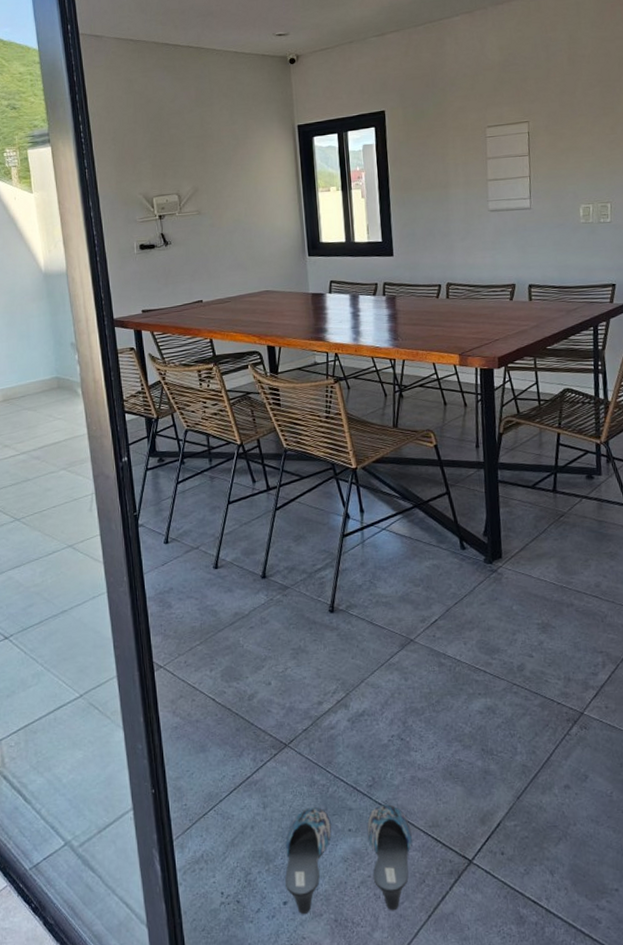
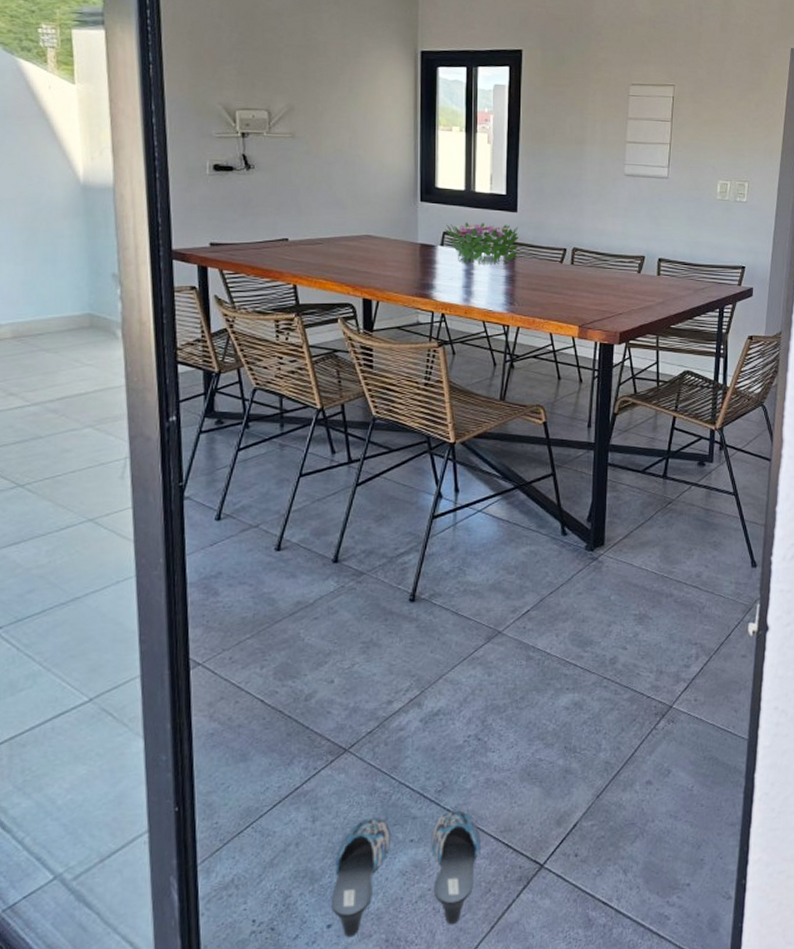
flower arrangement: none [332,268,398,308] -> present [445,222,519,266]

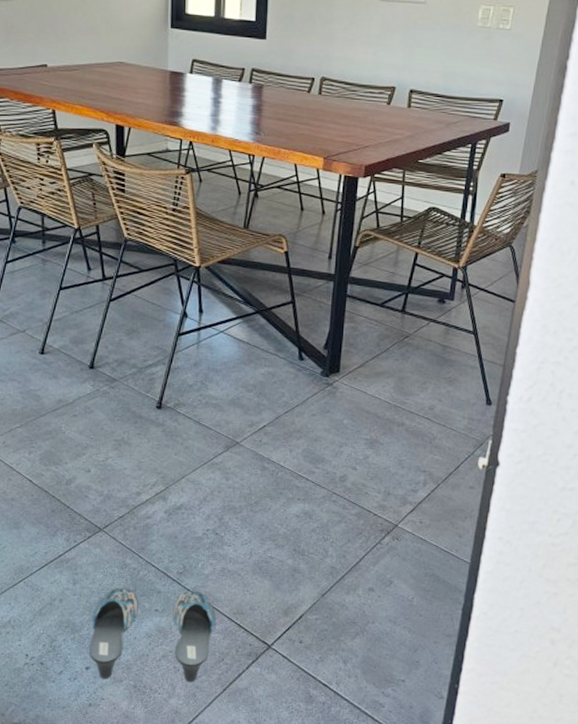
flower arrangement: present [445,222,519,266] -> none [194,49,267,94]

